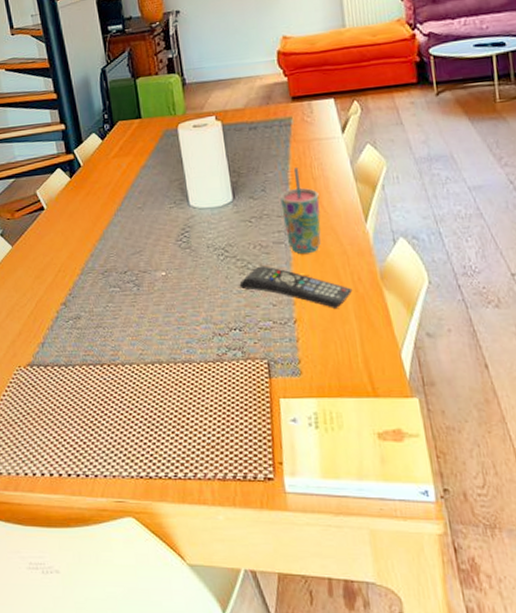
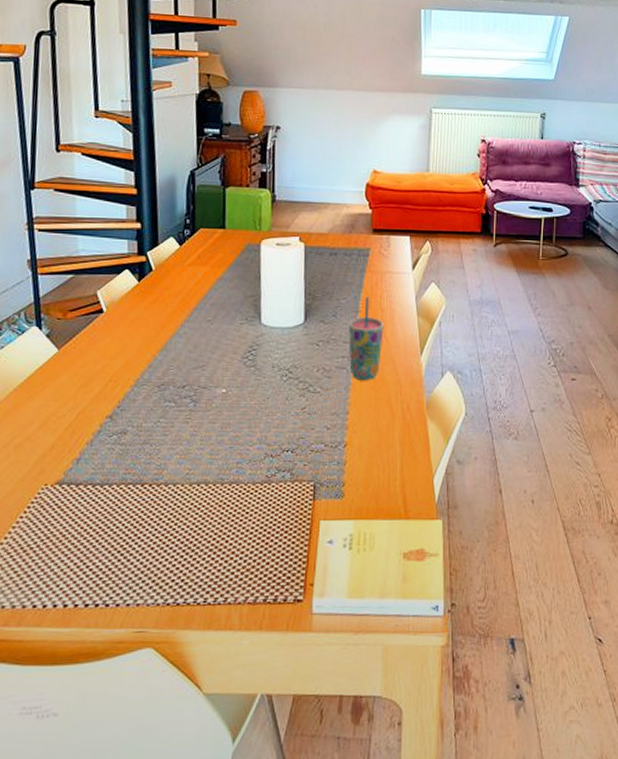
remote control: present [239,265,353,308] -> none [298,389,401,434]

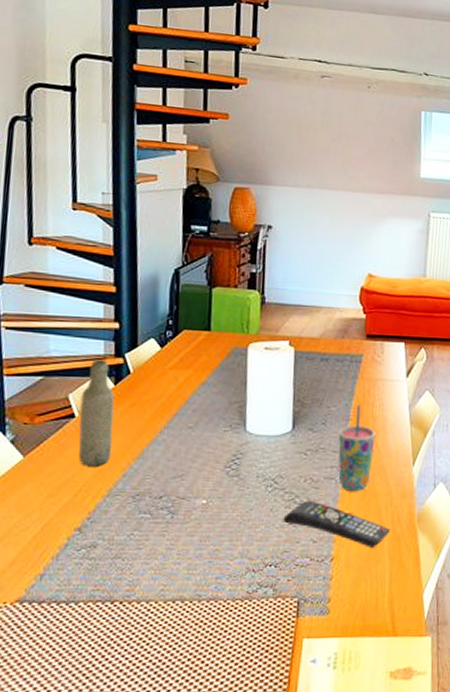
bottle: none [107,258,139,358] -> present [78,359,115,466]
remote control: none [298,389,401,434] -> present [283,500,391,547]

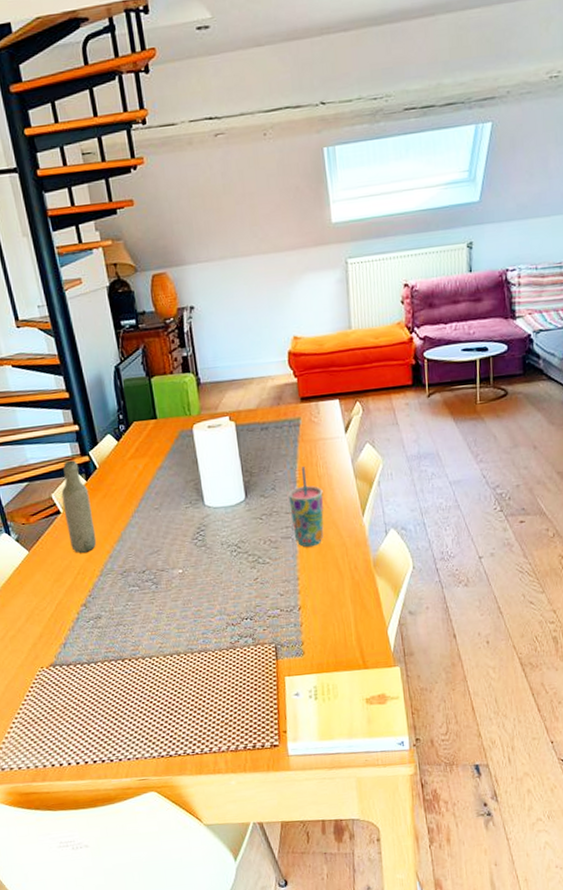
remote control: present [283,500,391,547] -> none [250,559,350,595]

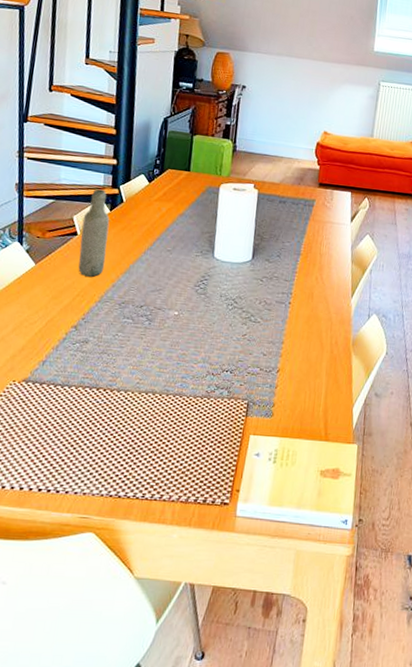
cup: present [288,466,324,548] -> none [288,242,322,316]

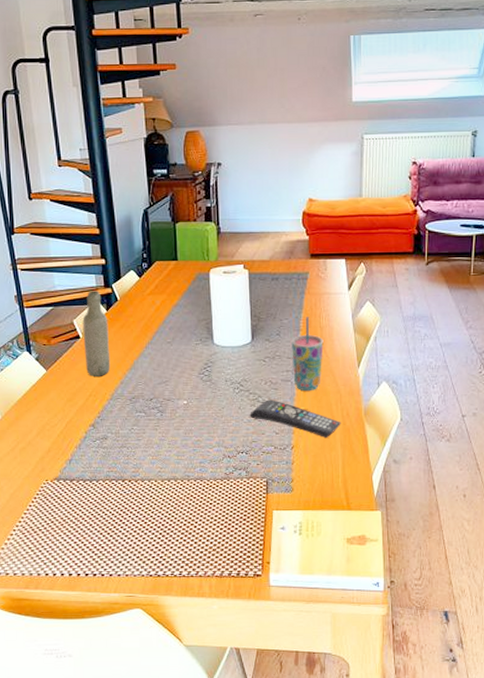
remote control: none [239,319,329,364] -> present [250,399,341,438]
cup: none [288,242,322,316] -> present [291,317,324,392]

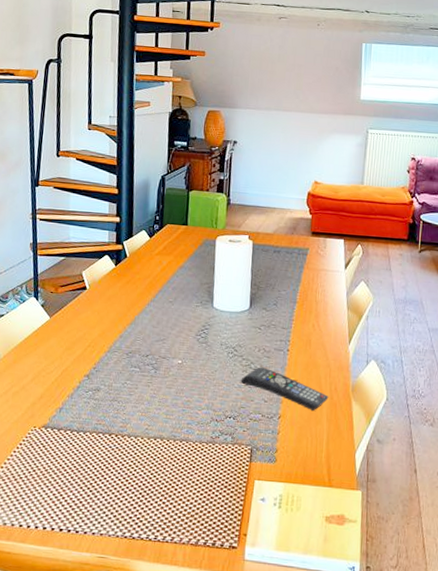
bottle: present [82,290,111,376] -> none [88,245,116,328]
cup: present [291,317,324,392] -> none [286,290,318,363]

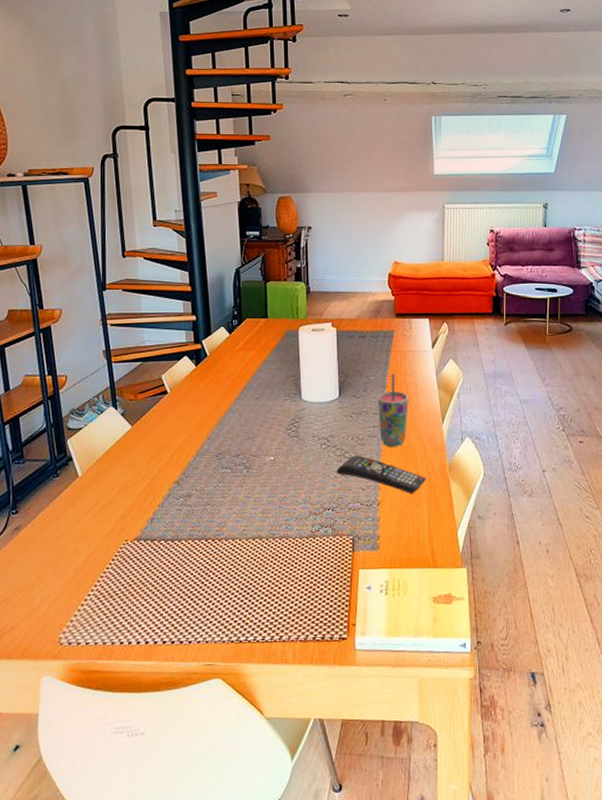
cup: none [286,290,318,363] -> present [378,374,409,447]

